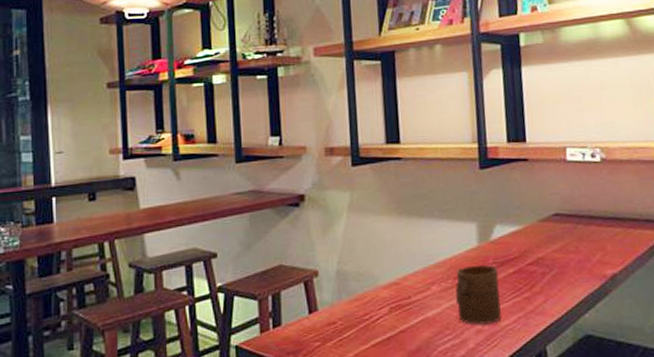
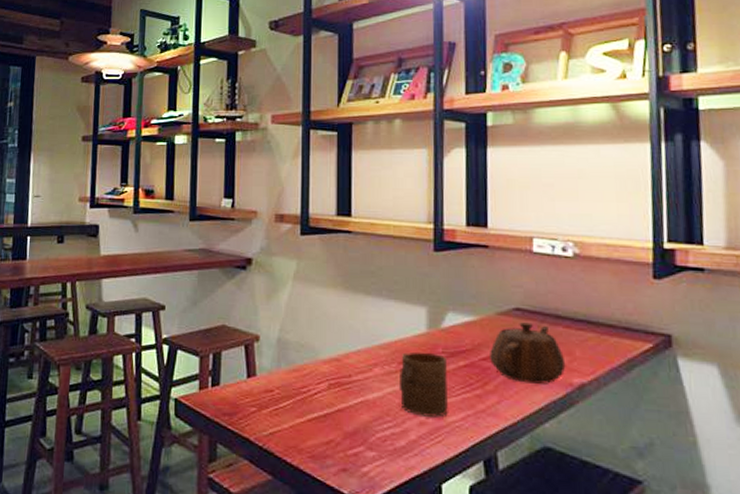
teapot: none [535,225,600,281] -> present [490,322,566,384]

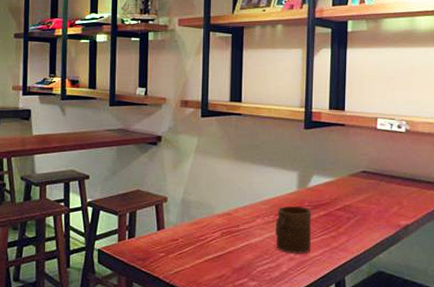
teapot: present [490,322,566,384] -> none [343,181,396,226]

